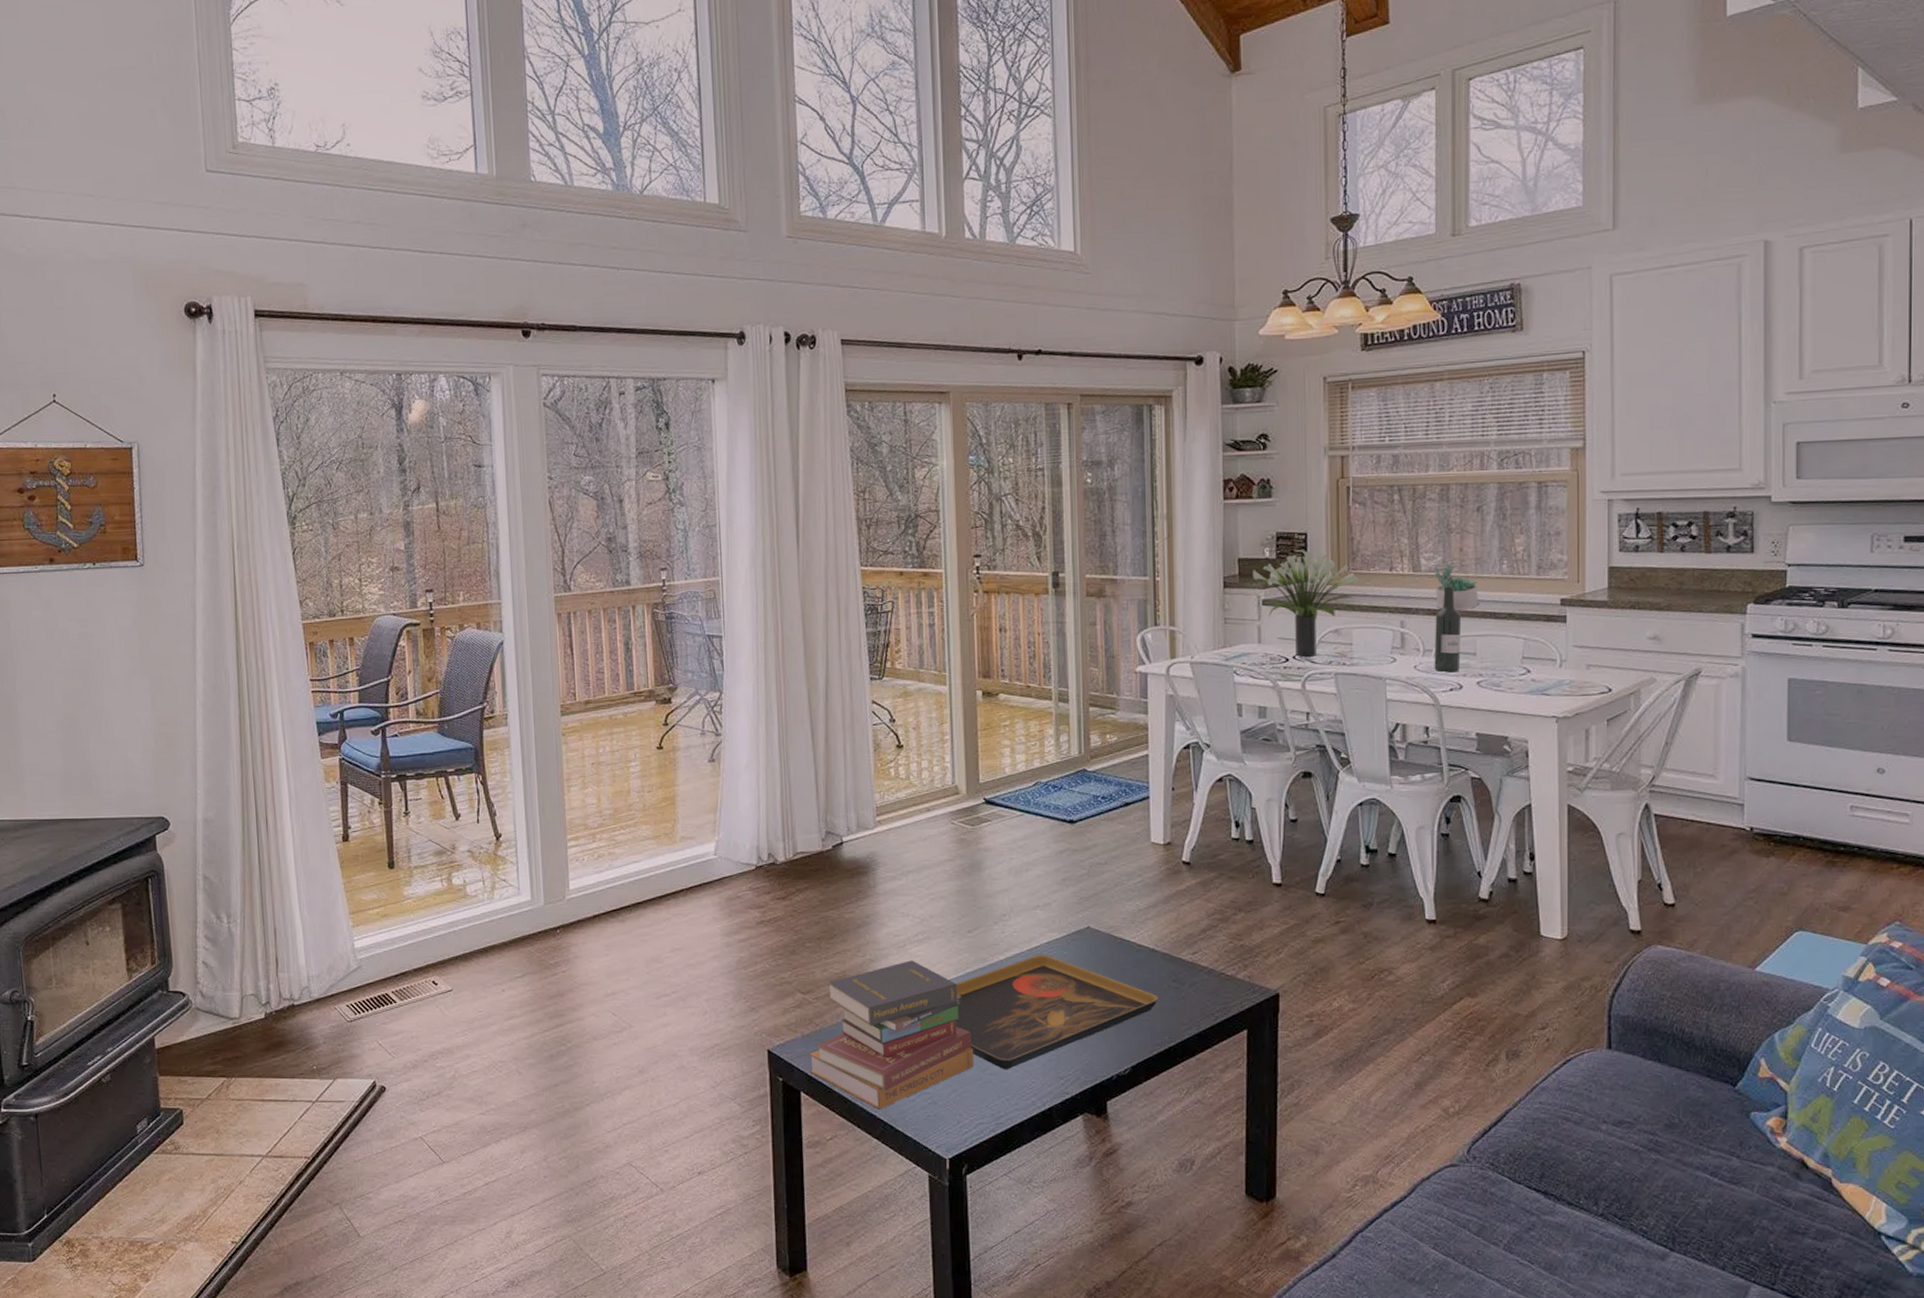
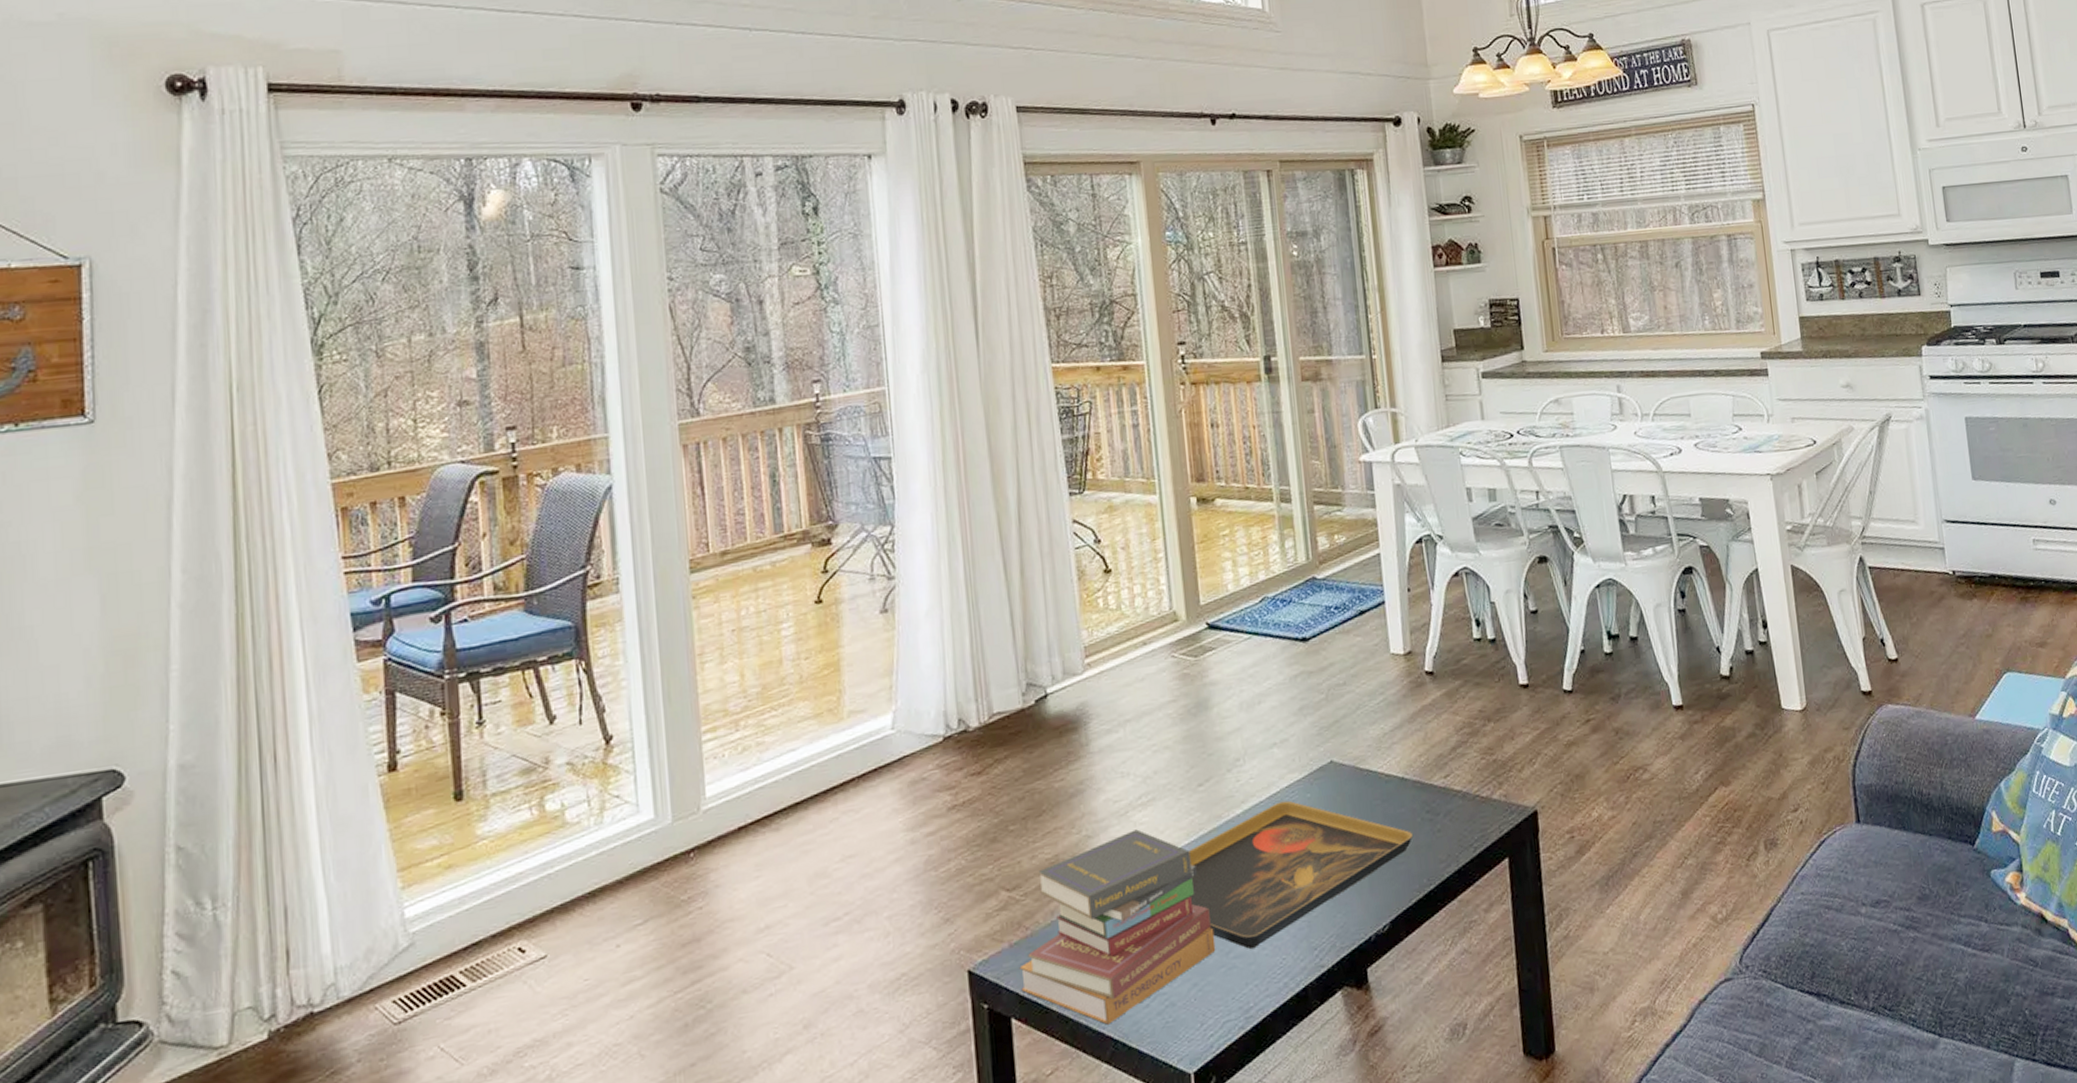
flower arrangement: present [1252,551,1359,657] -> none [1469,317,1573,431]
succulent plant: present [1434,563,1478,610] -> none [1643,322,1687,371]
wine bottle: present [1434,586,1462,673] -> none [1648,345,1678,436]

